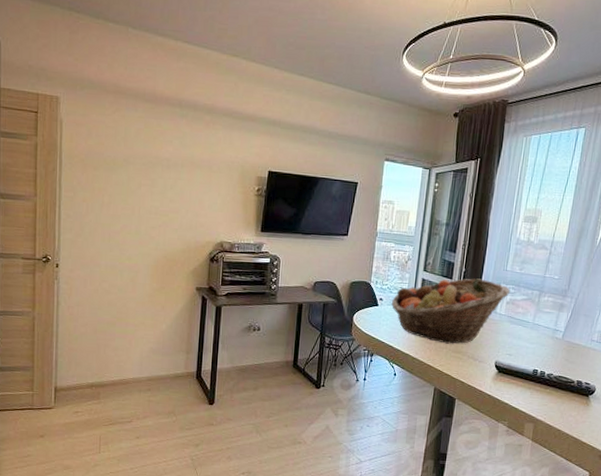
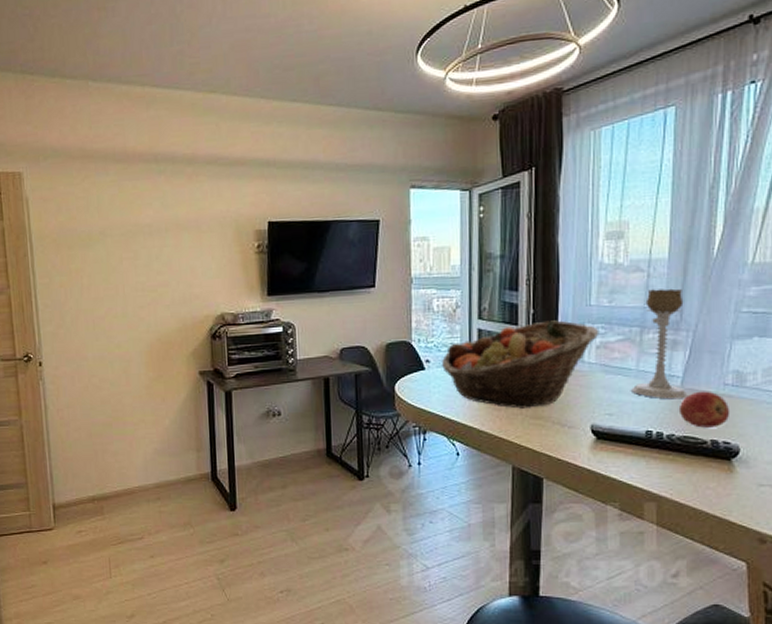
candle holder: none [527,264,572,348] -> present [632,288,688,400]
apple: none [558,343,593,372] -> present [678,391,730,428]

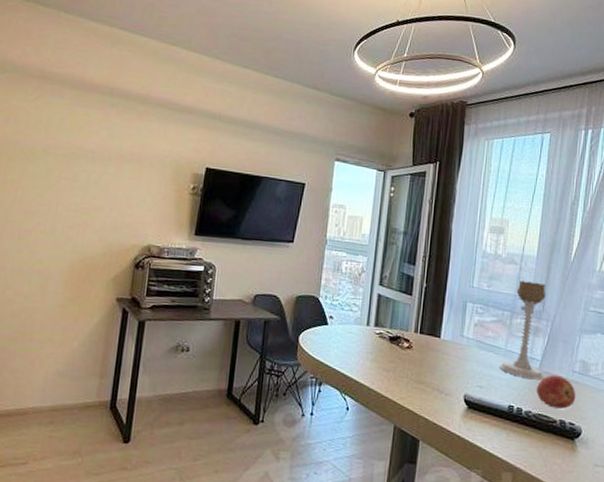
fruit basket: present [442,320,600,409] -> none [343,295,478,373]

